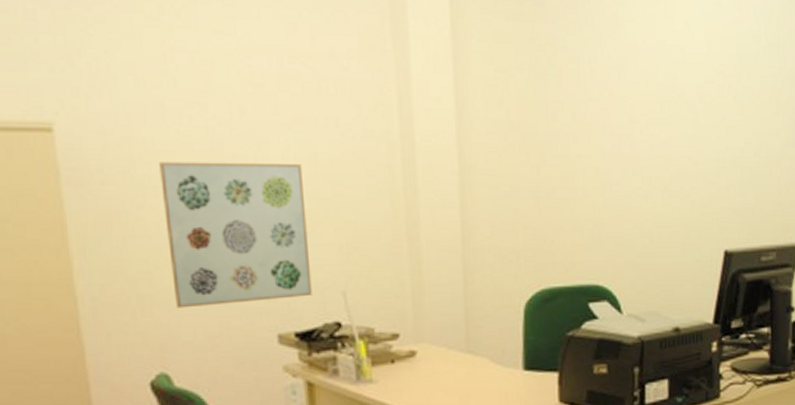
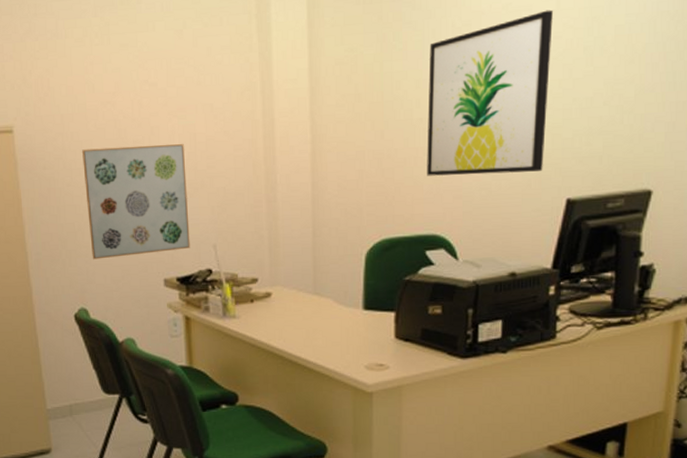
wall art: none [585,52,705,221] -> present [427,9,553,176]

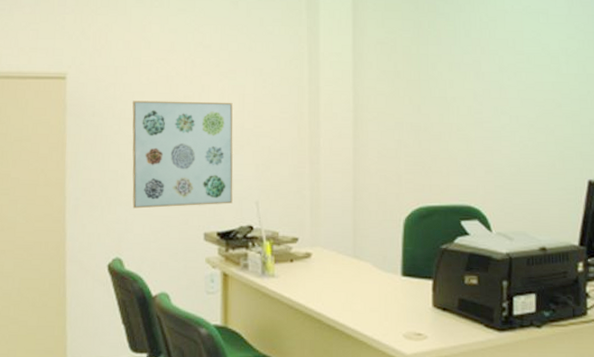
wall art: present [427,9,553,176] -> none [460,14,567,153]

